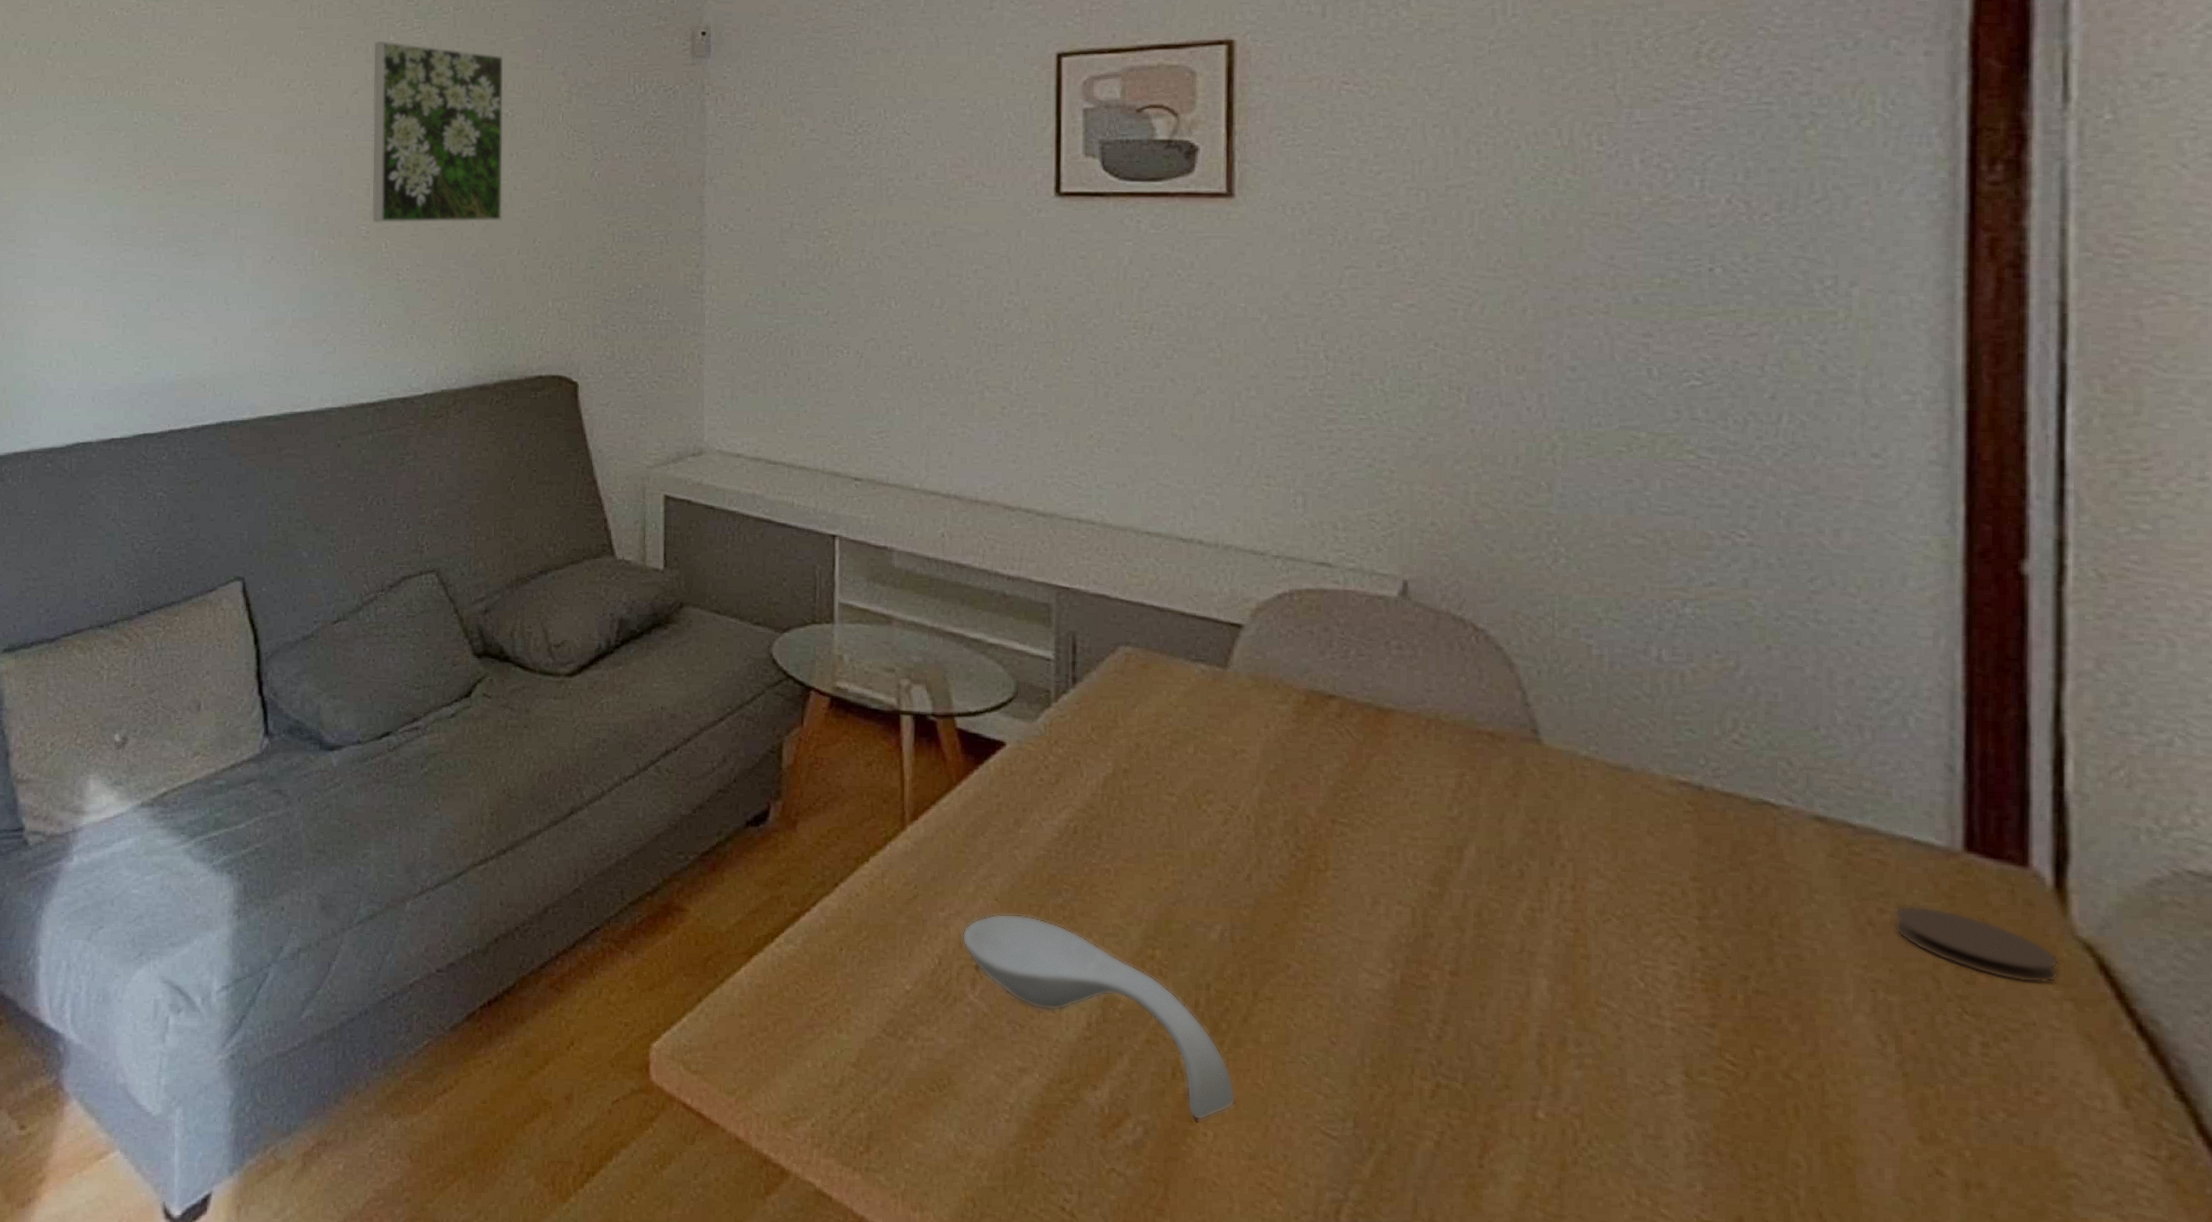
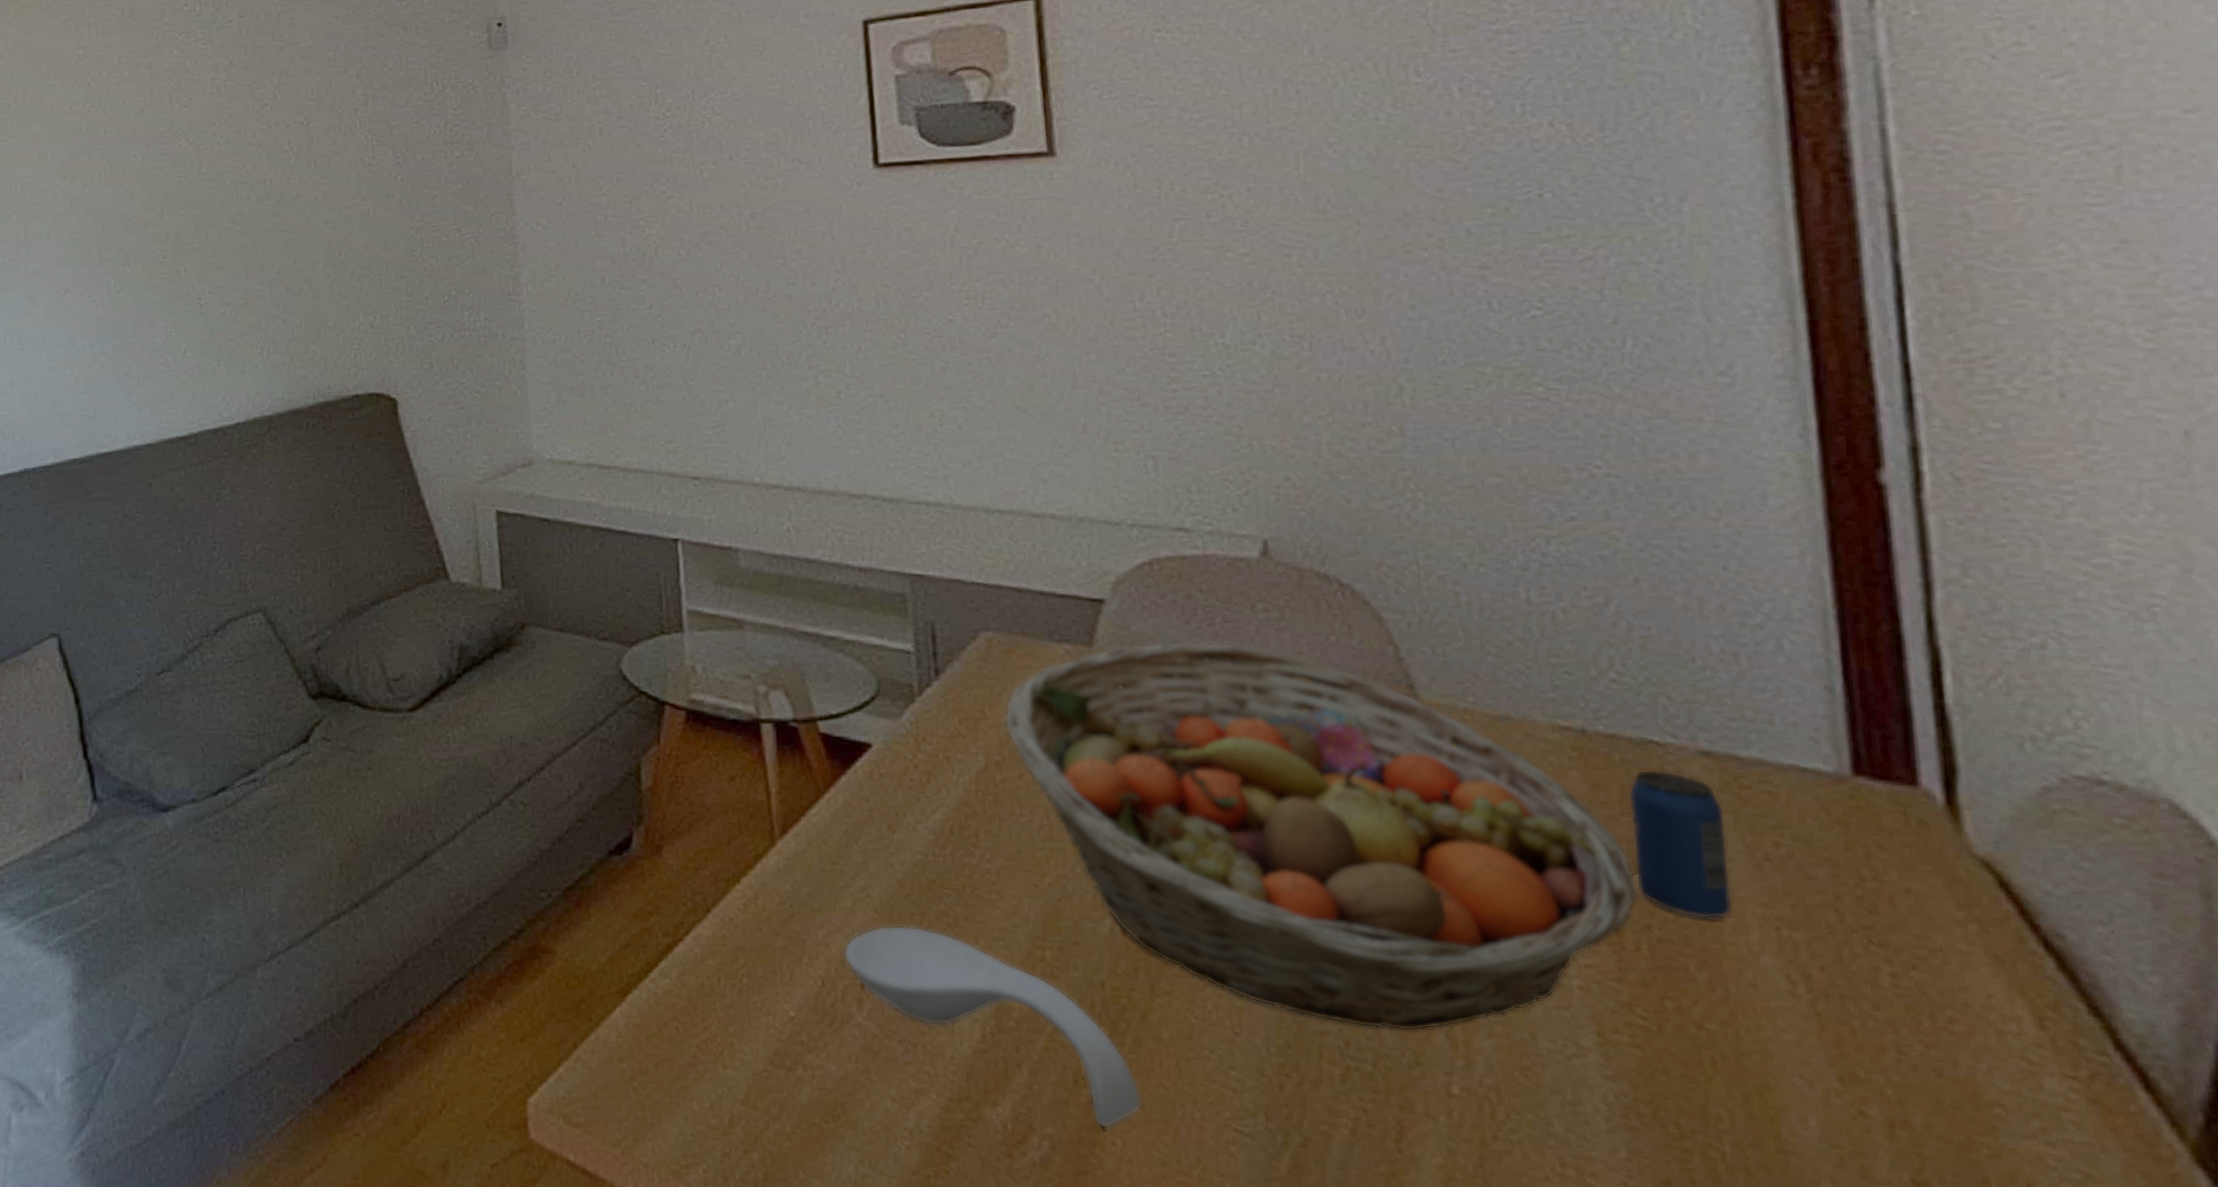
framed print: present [372,41,504,223] -> none [158,55,306,246]
fruit basket: none [1135,668,1739,1056] -> present [1003,640,1638,1032]
beverage can: none [1737,829,1833,977] -> present [1628,769,1732,920]
coaster: present [1893,905,2059,983] -> none [1789,836,1960,907]

